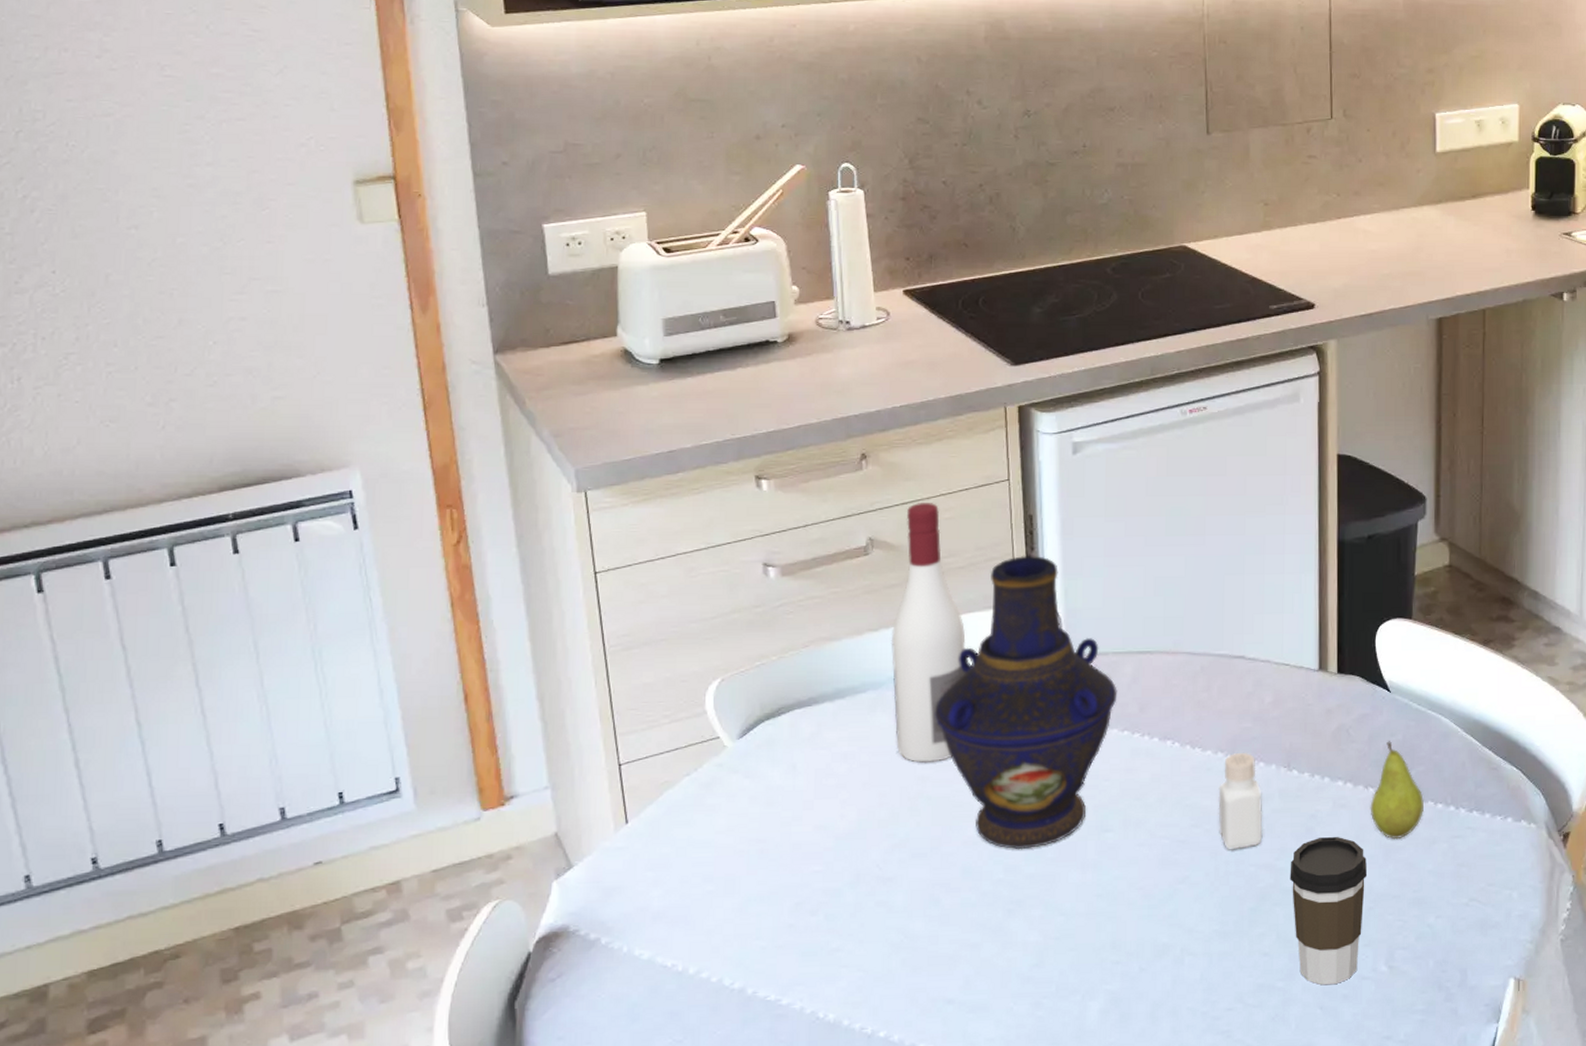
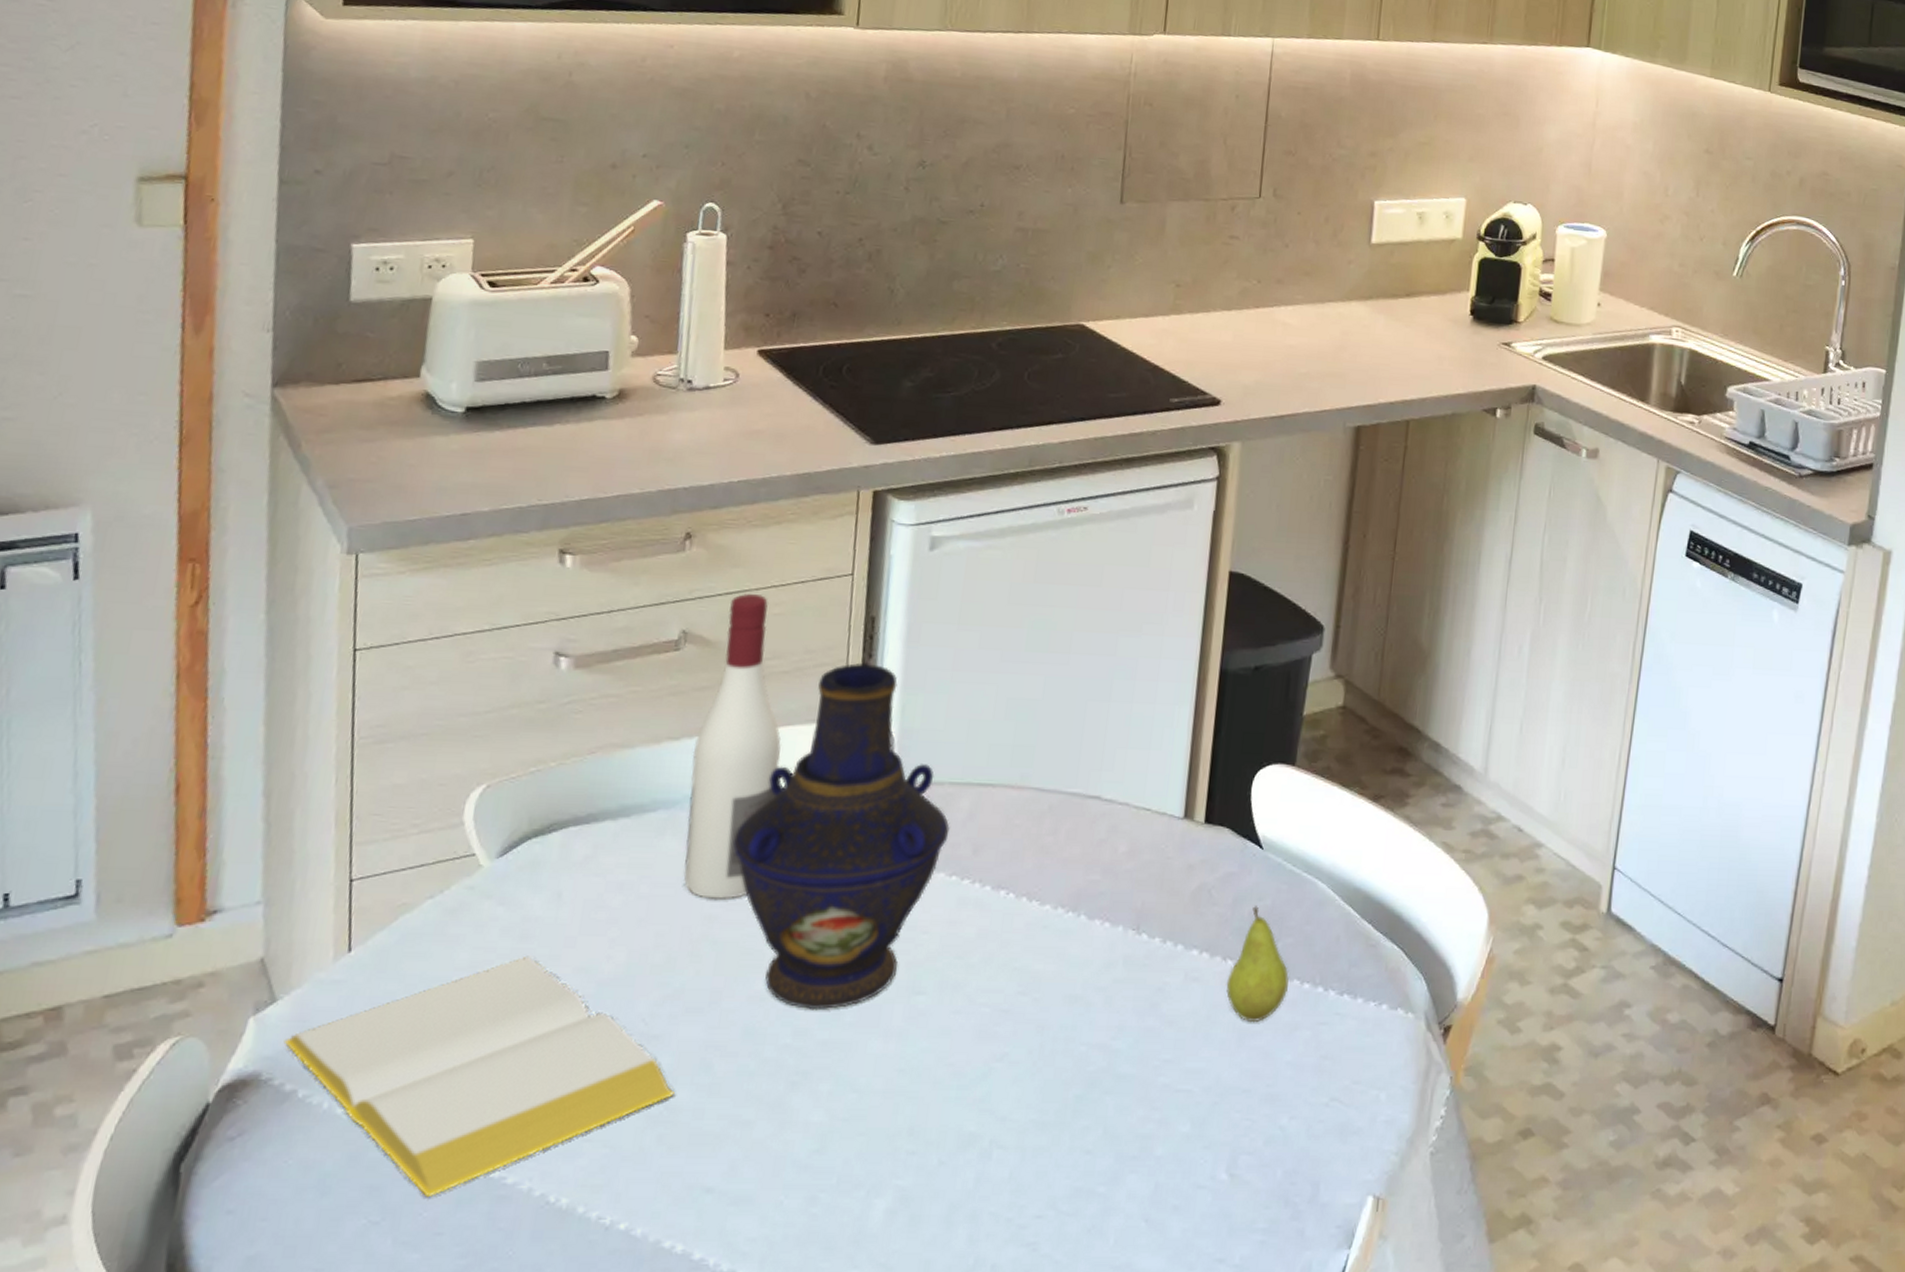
notepad: none [583,818,911,1019] -> present [283,955,674,1198]
pepper shaker: present [1218,752,1263,850] -> none [1049,909,1104,1025]
coffee cup: present [1290,837,1367,985] -> none [1125,1016,1217,1192]

